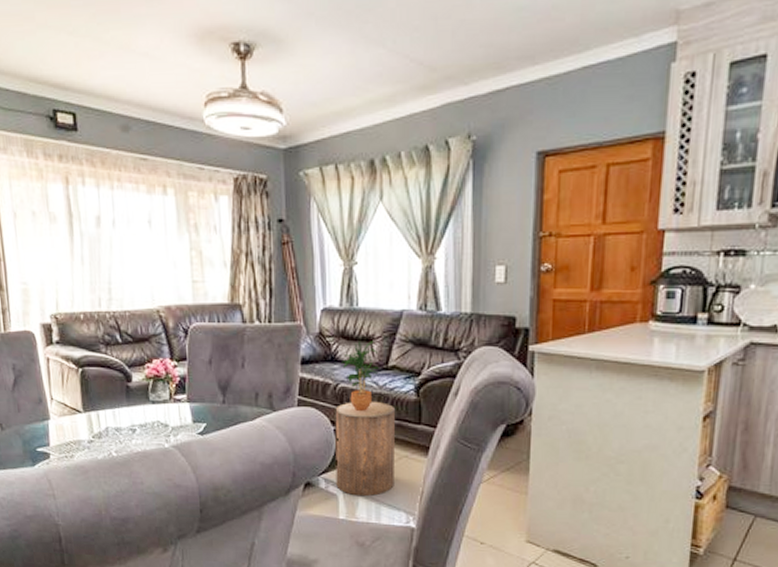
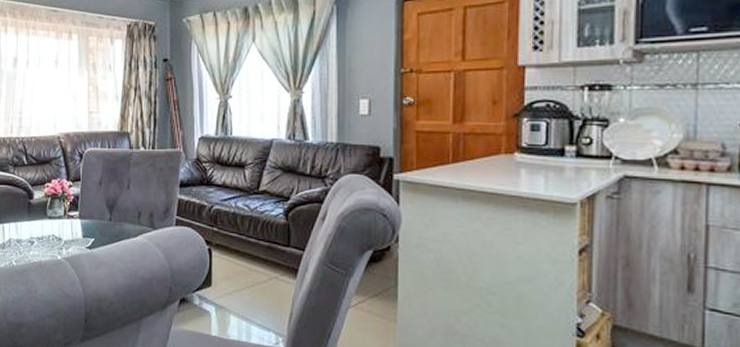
stool: present [335,401,396,497] -> none [209,222,266,315]
potted plant: present [342,341,379,411] -> none [216,167,250,232]

